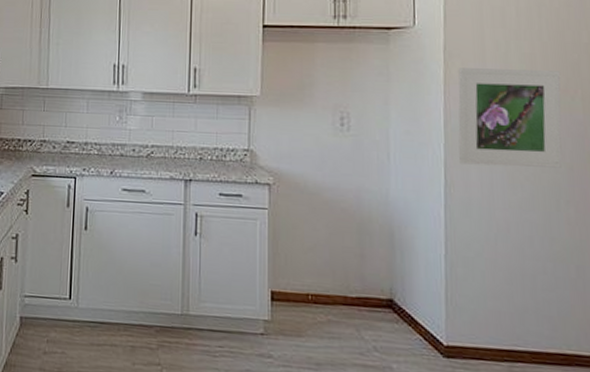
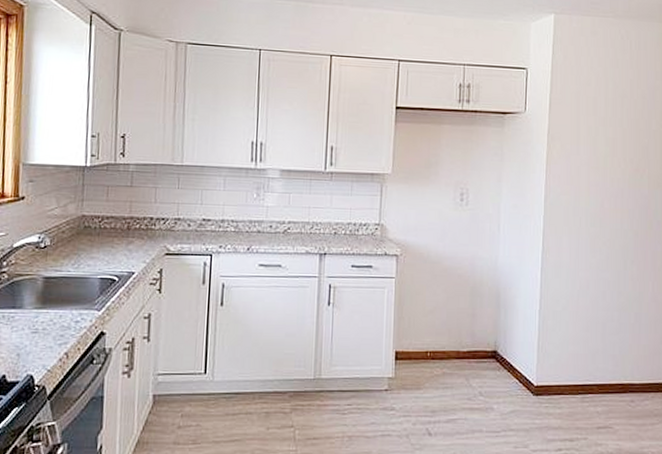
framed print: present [458,68,563,168] -> none [555,149,635,234]

